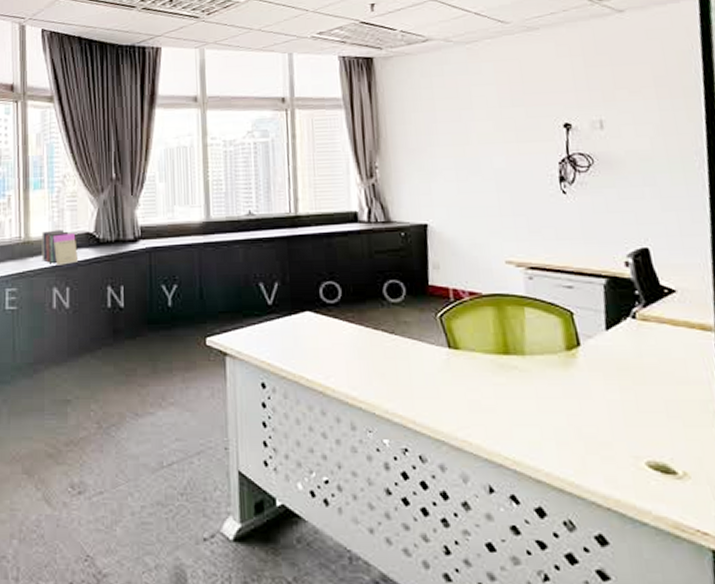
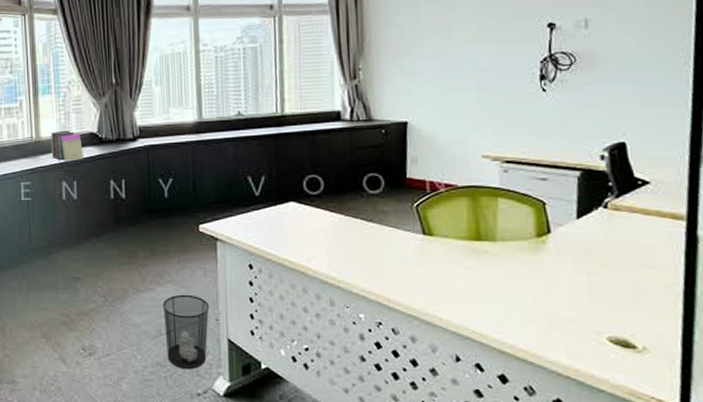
waste bin: none [164,419,218,509] -> present [162,294,210,370]

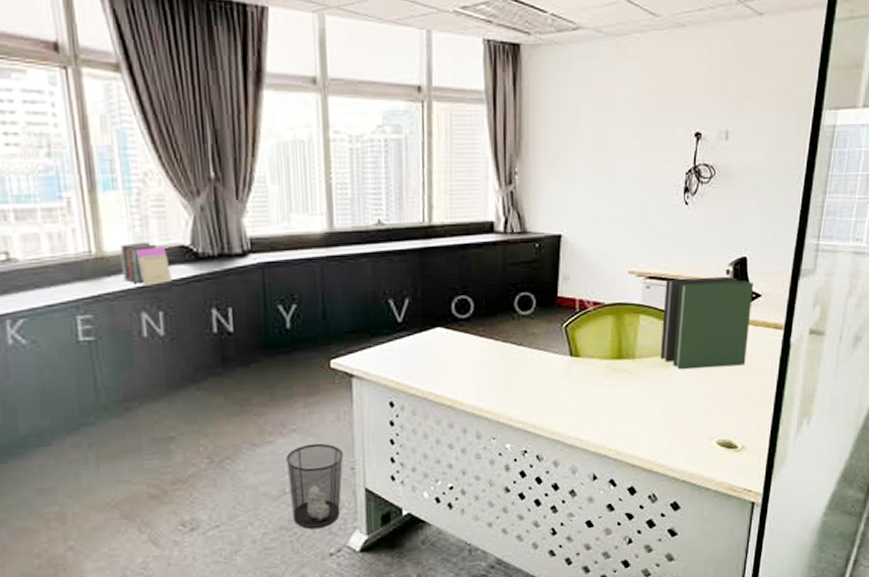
binder: none [525,161,639,257] -> present [660,276,754,369]

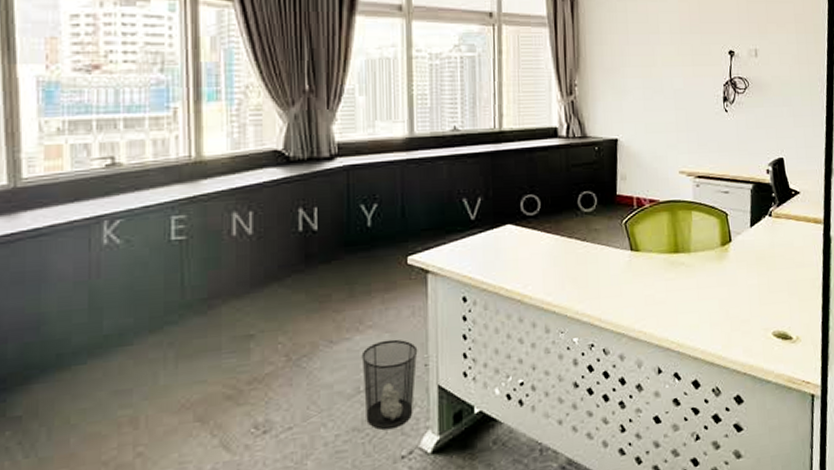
books: present [119,242,173,286] -> none [218,147,265,188]
binder: present [660,276,754,369] -> none [713,175,792,262]

